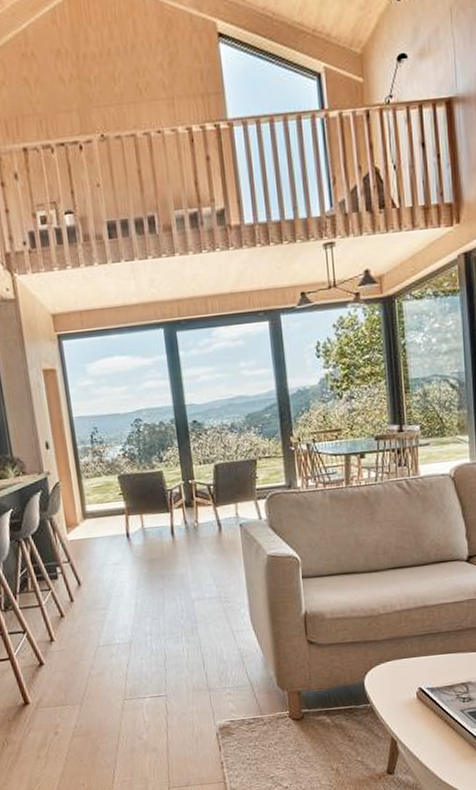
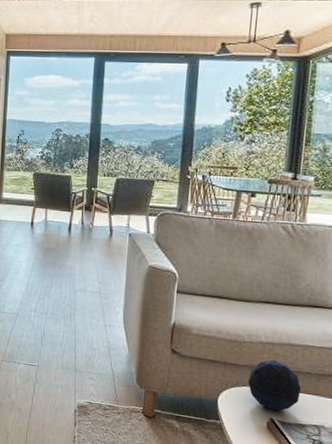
decorative orb: none [390,626,443,680] -> present [248,359,301,412]

